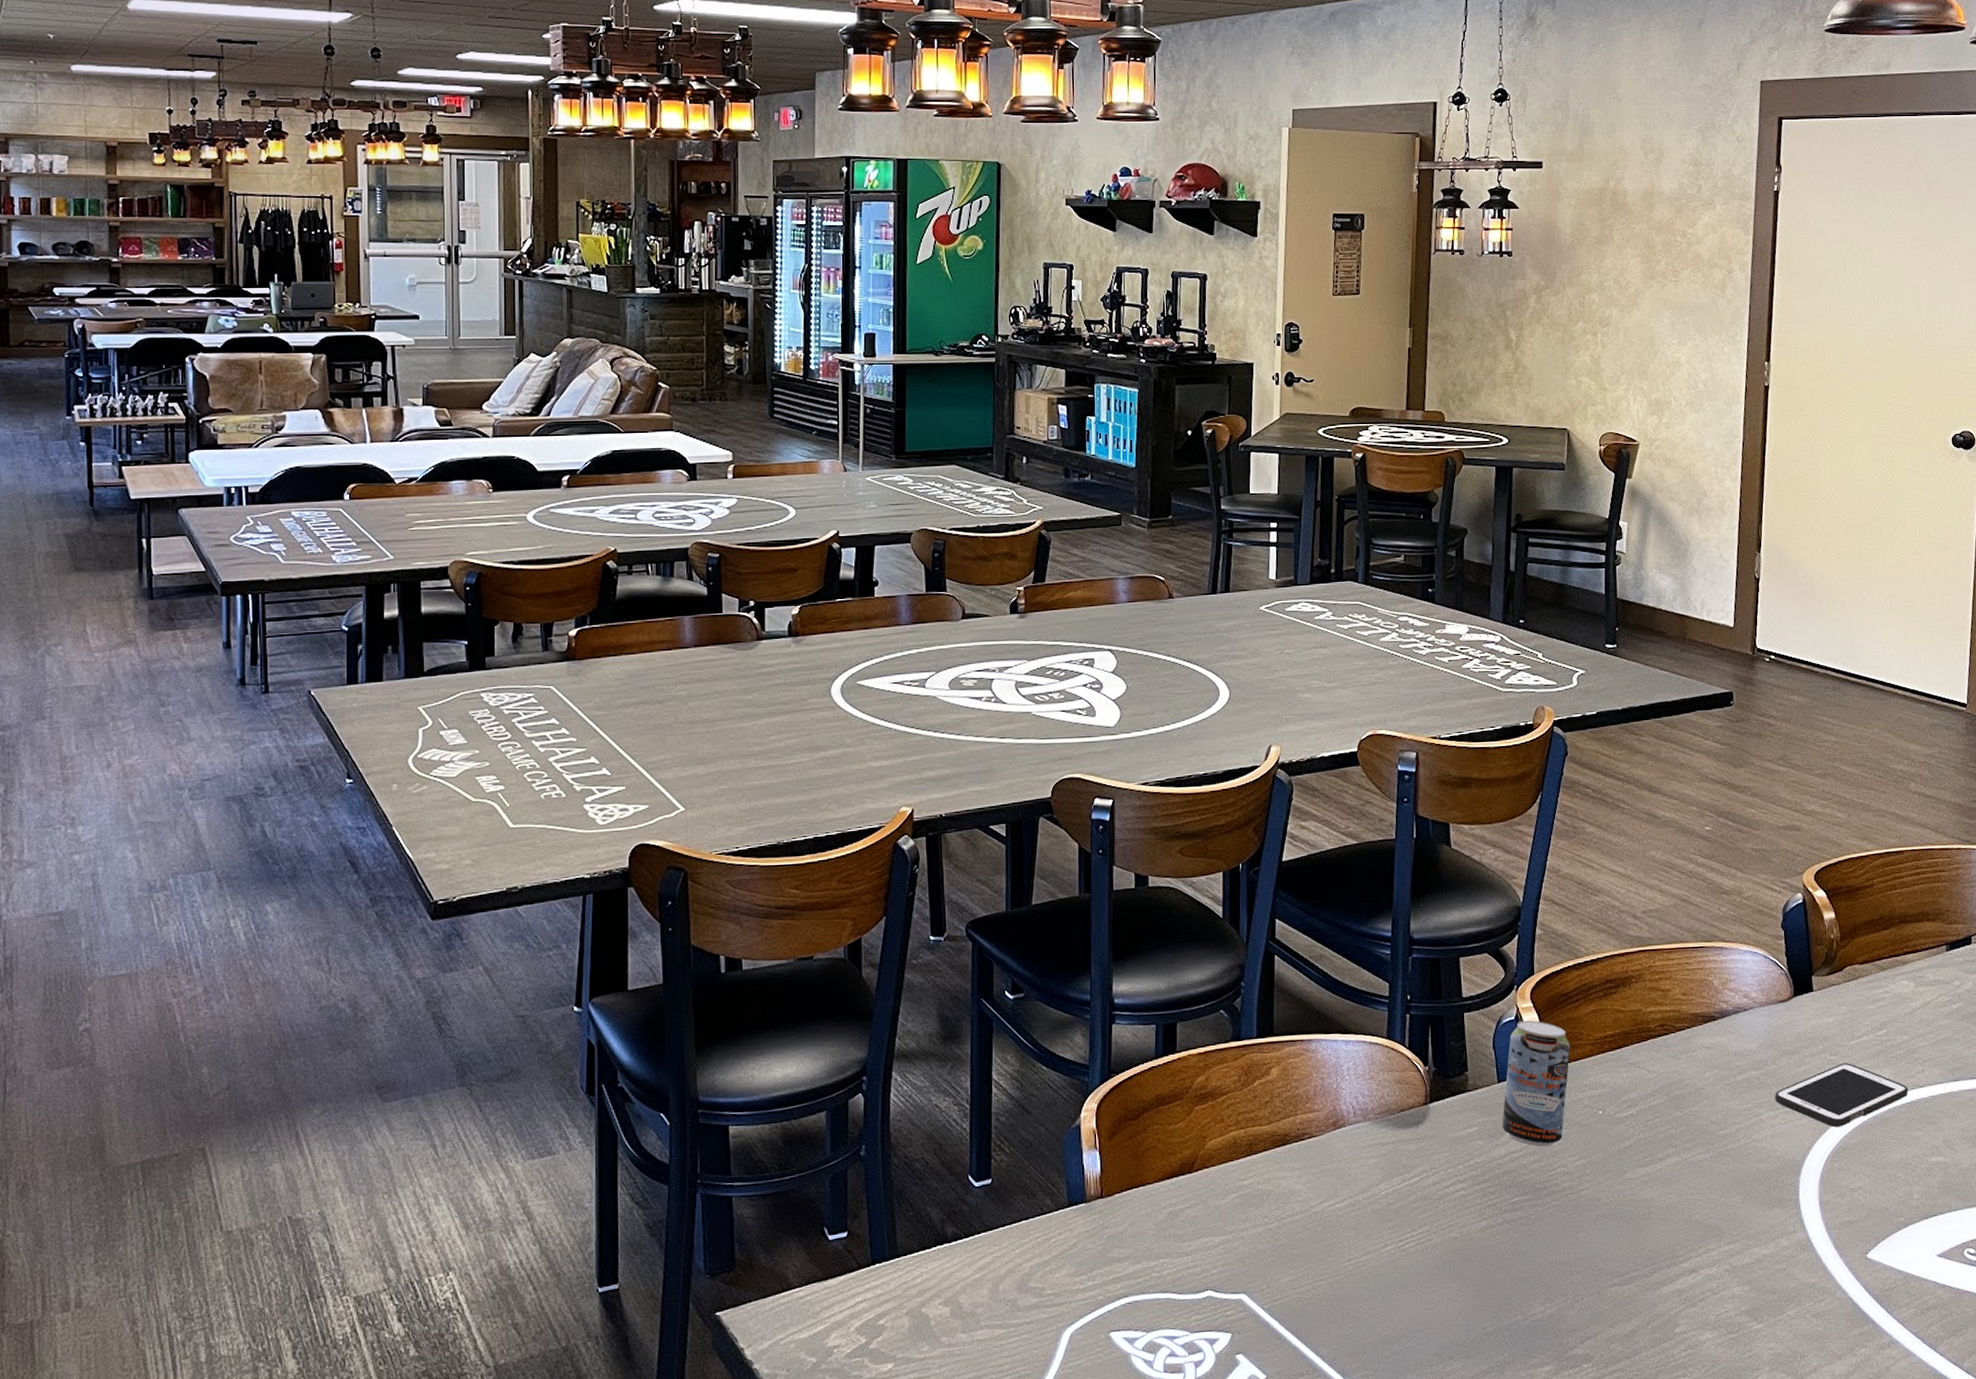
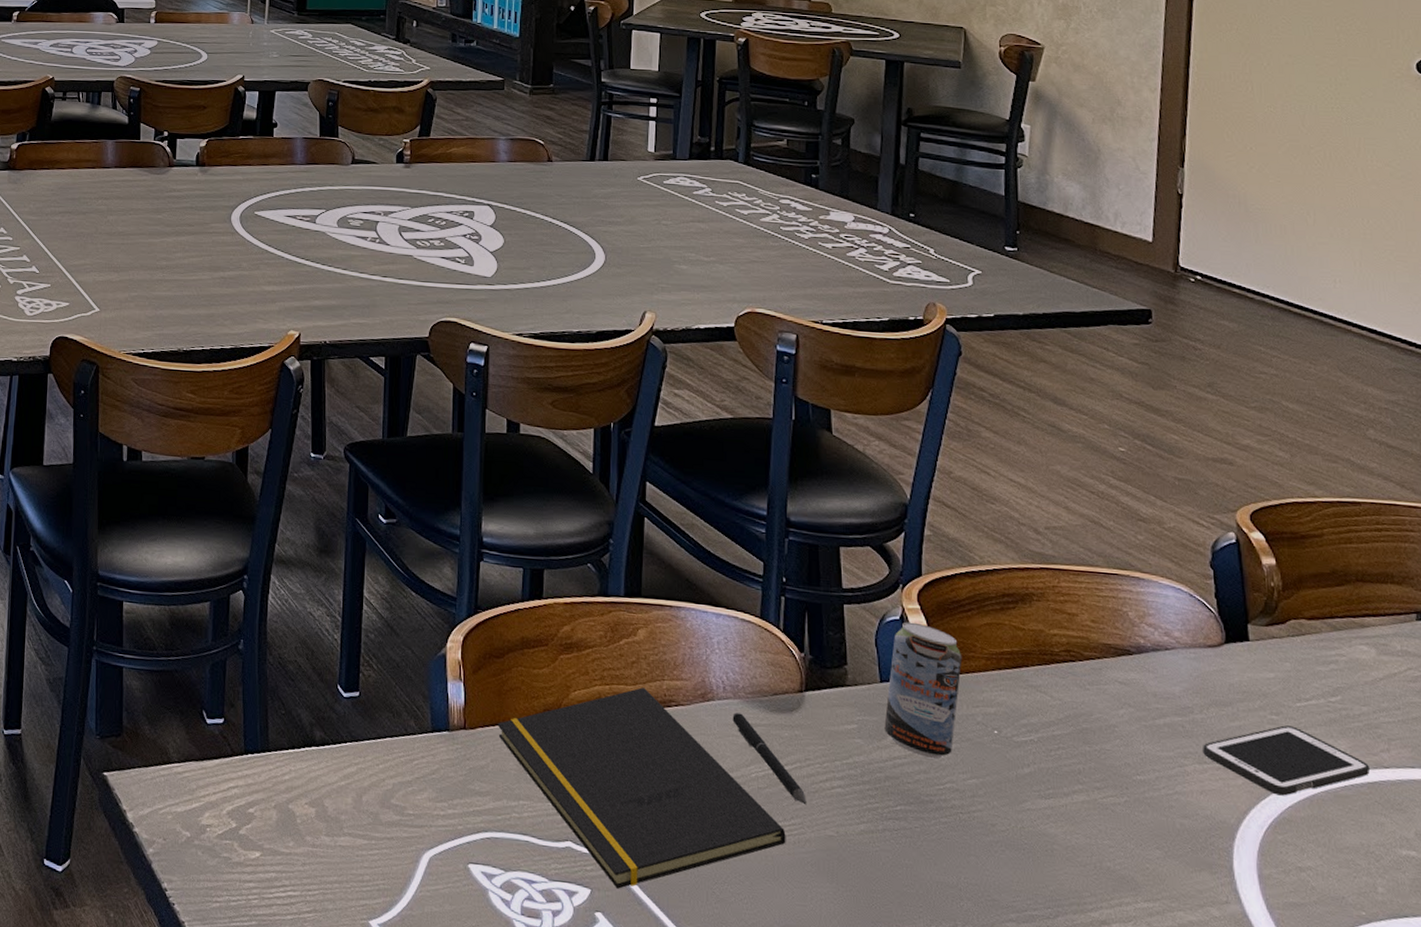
notepad: none [1134,1125,1415,1328] -> present [497,687,786,889]
pen: none [1363,1134,1433,1213] -> present [732,712,807,805]

